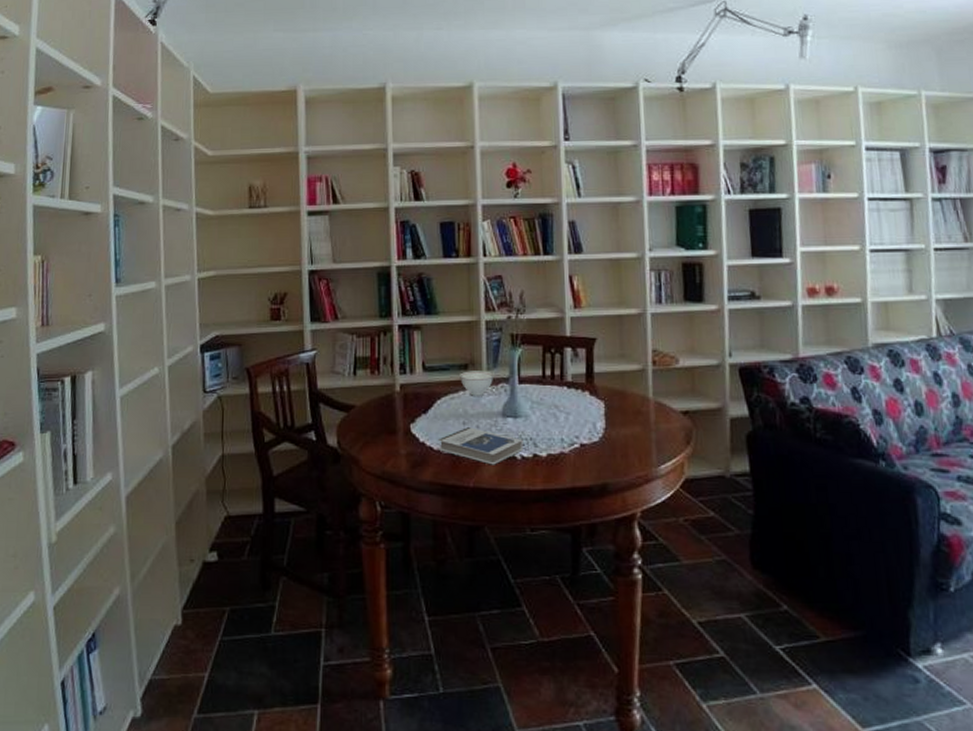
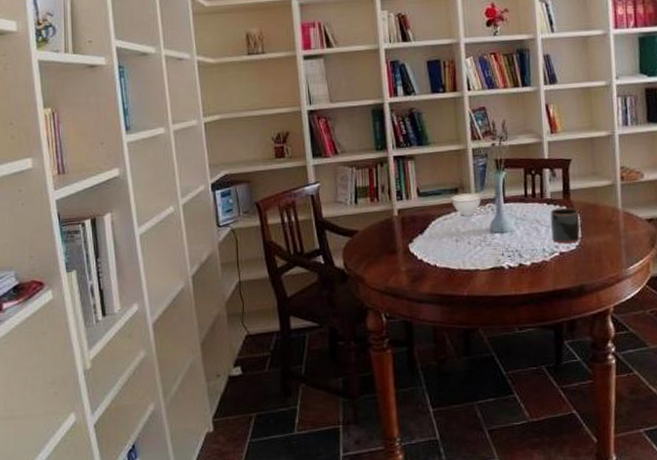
hardback book: present [437,427,523,465] -> none [433,244,510,276]
mug: none [570,392,605,434] -> present [550,207,580,244]

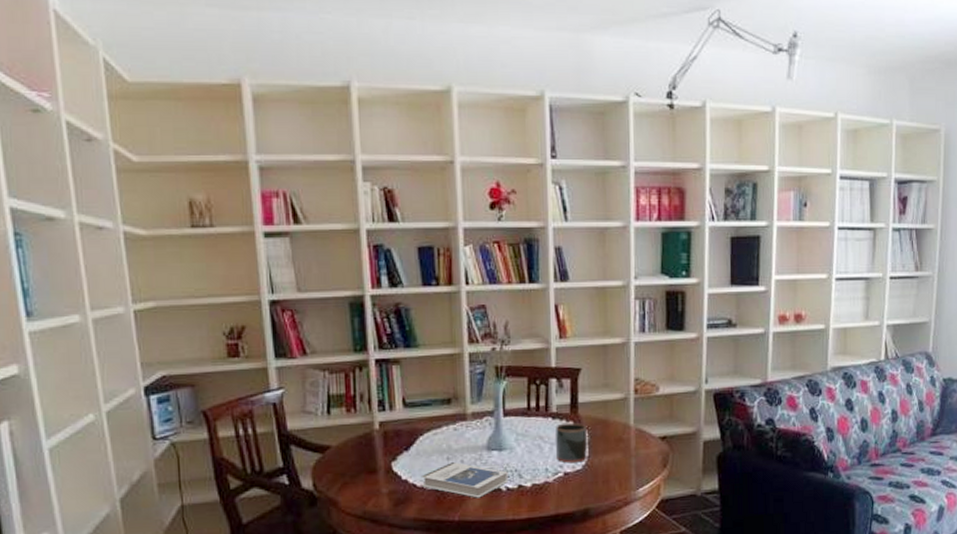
hardback book: none [433,244,510,276] -> present [420,462,508,498]
bowl: present [451,193,482,216] -> none [443,404,479,431]

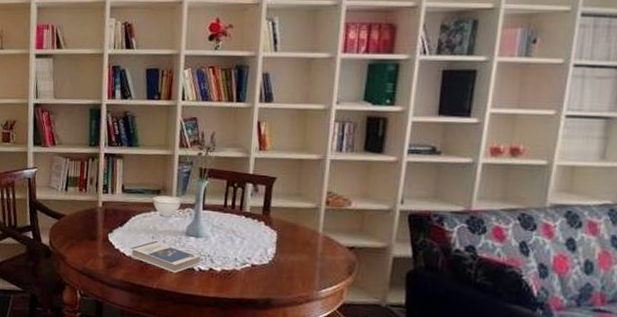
bowl: none [443,404,479,431] -> present [152,195,182,217]
mug: present [554,422,588,463] -> none [245,222,277,258]

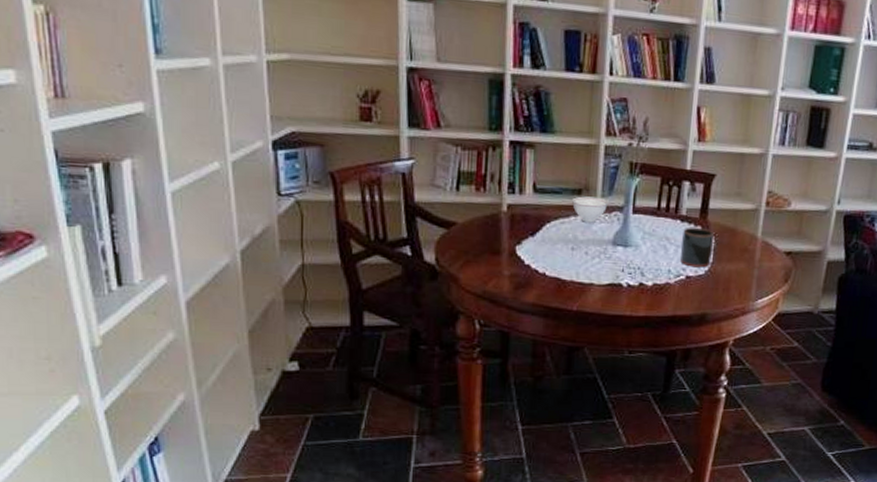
hardback book: present [130,241,202,273] -> none [543,253,631,291]
mug: none [245,222,277,258] -> present [680,227,715,268]

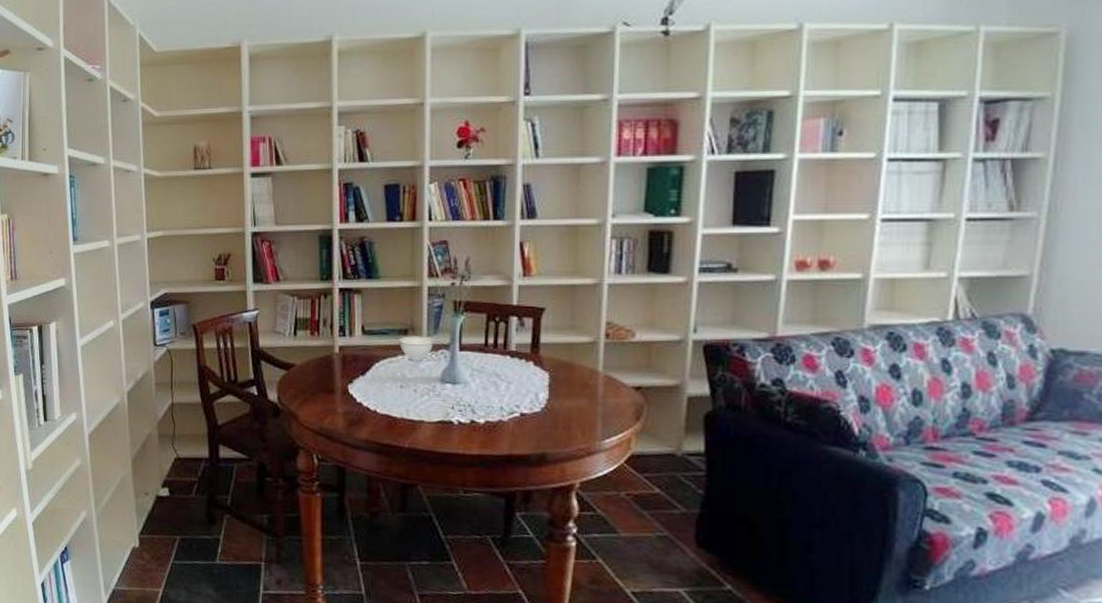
mug: present [680,227,715,268] -> none [512,362,549,405]

